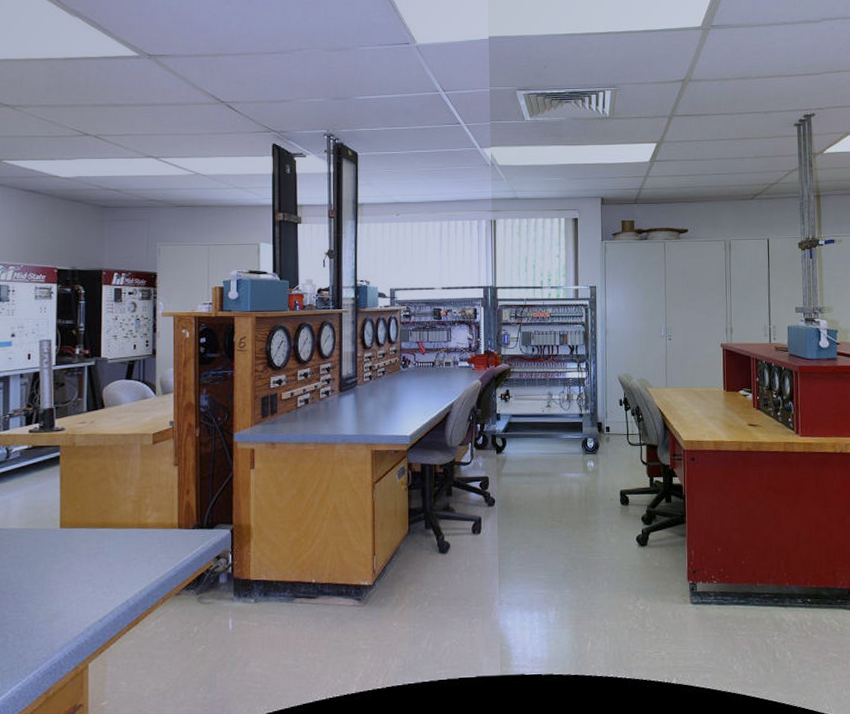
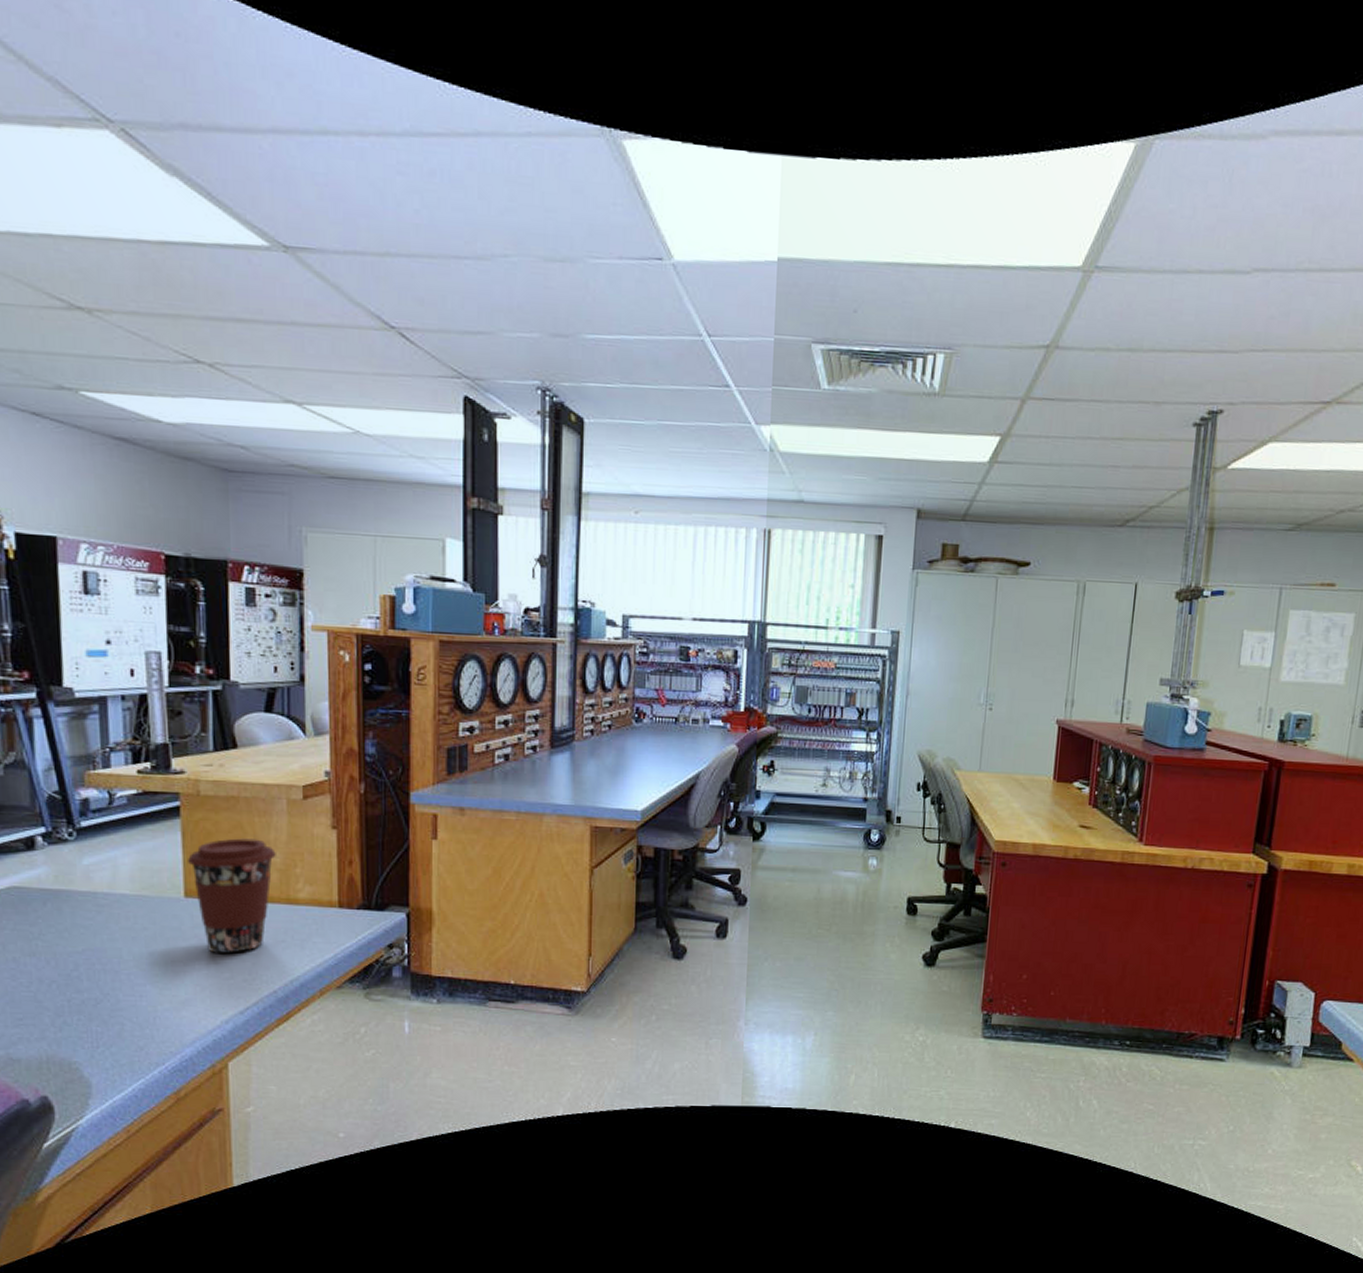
coffee cup: none [64,478,131,573] -> present [188,838,276,955]

